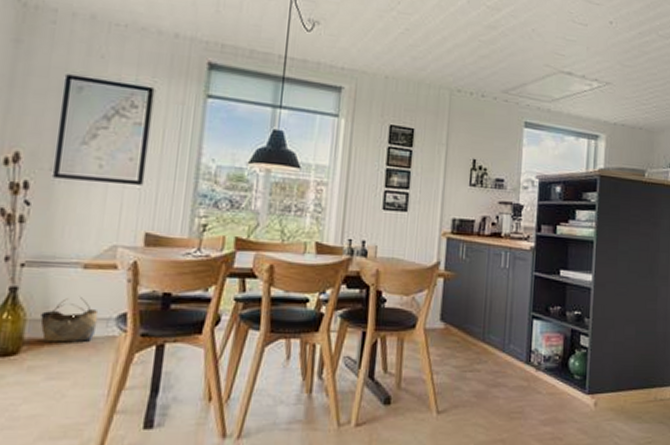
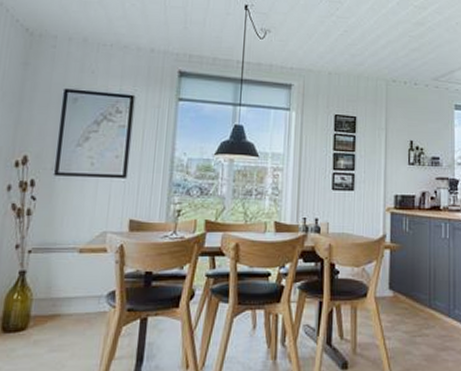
basket: present [40,297,99,342] -> none [44,278,92,318]

